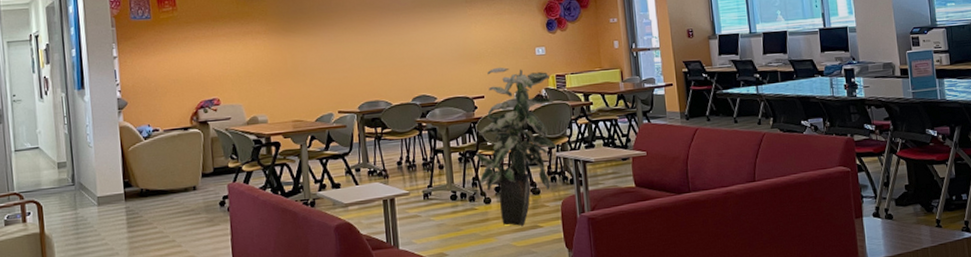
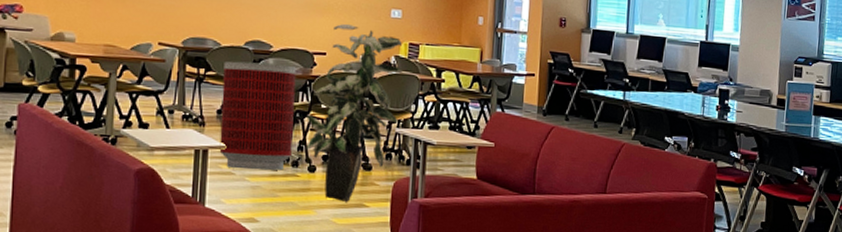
trash can: none [397,112,468,212] -> present [219,61,297,171]

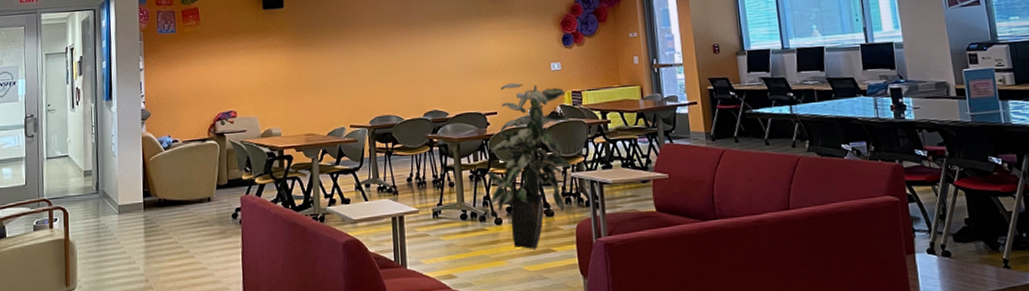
trash can: present [219,61,297,171] -> none [408,128,478,231]

